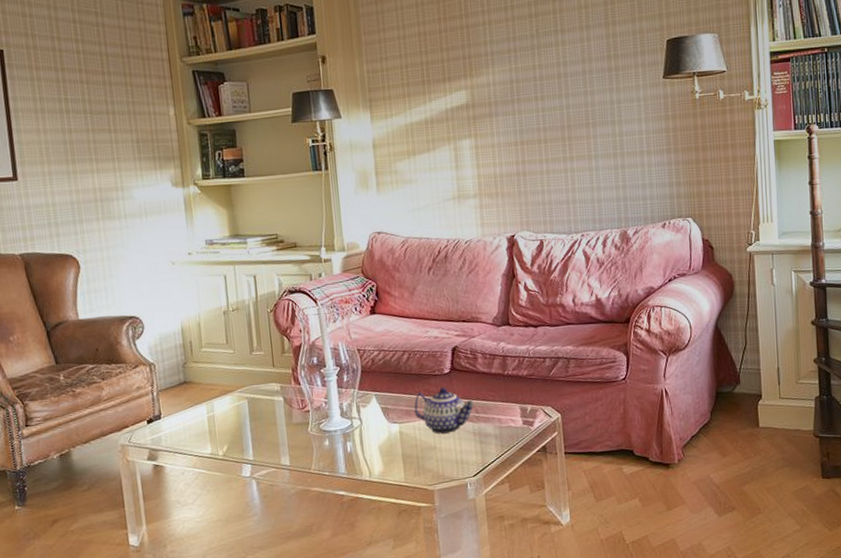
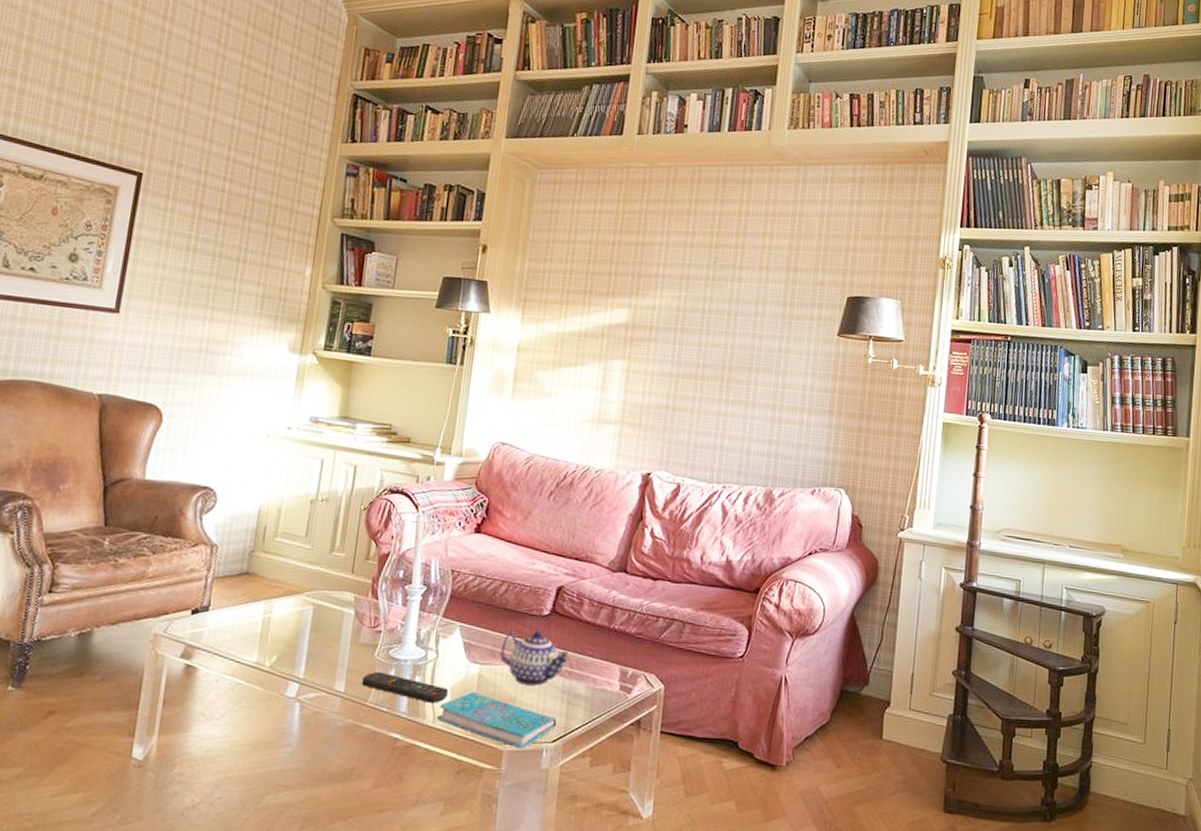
remote control: none [302,443,377,462] -> present [361,671,448,703]
cover: none [372,446,475,486] -> present [437,691,557,749]

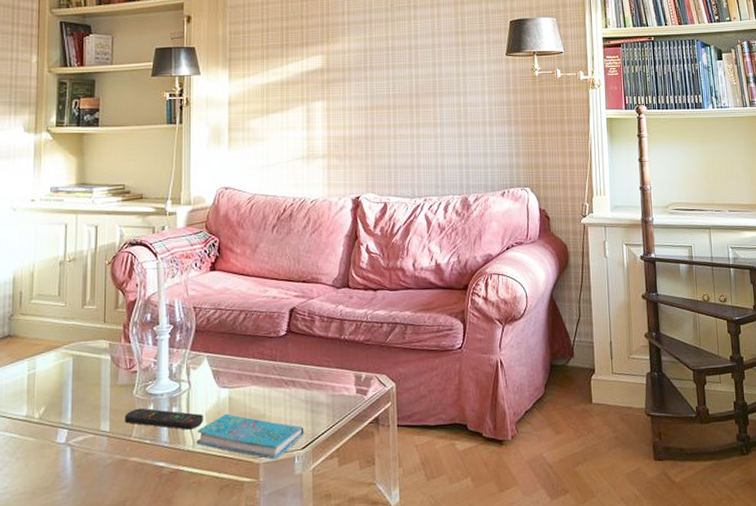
teapot: present [500,631,570,686] -> none [246,350,309,401]

